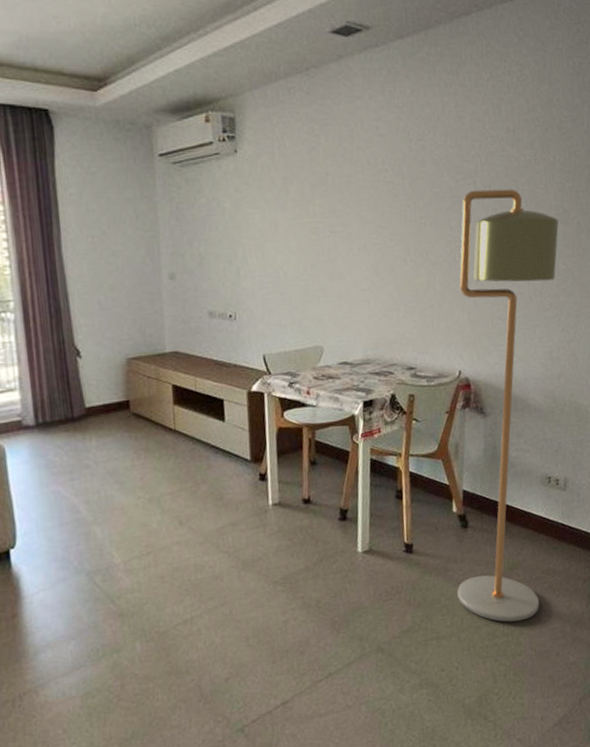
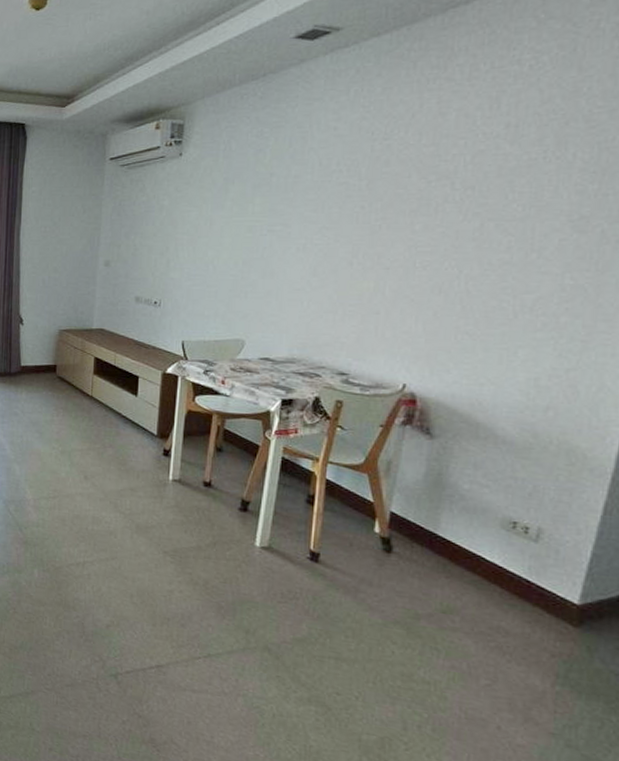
floor lamp: present [457,189,559,623] -> none [368,191,570,675]

